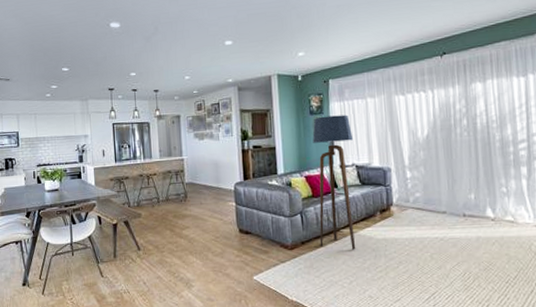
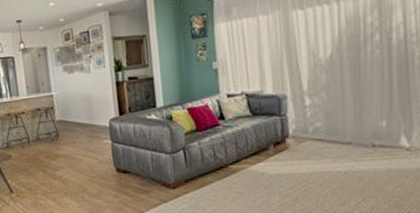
floor lamp: present [312,114,356,250] -> none [195,36,247,187]

